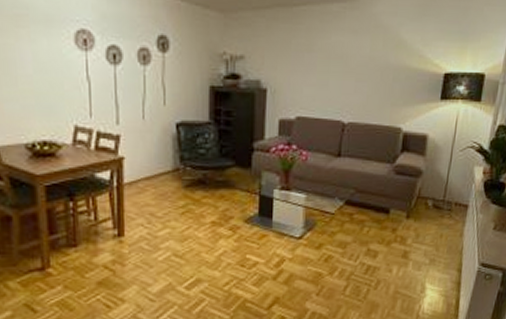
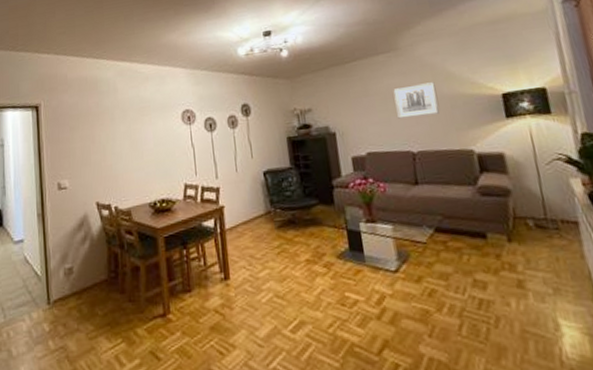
wall art: none [337,47,384,85] -> present [393,82,439,119]

